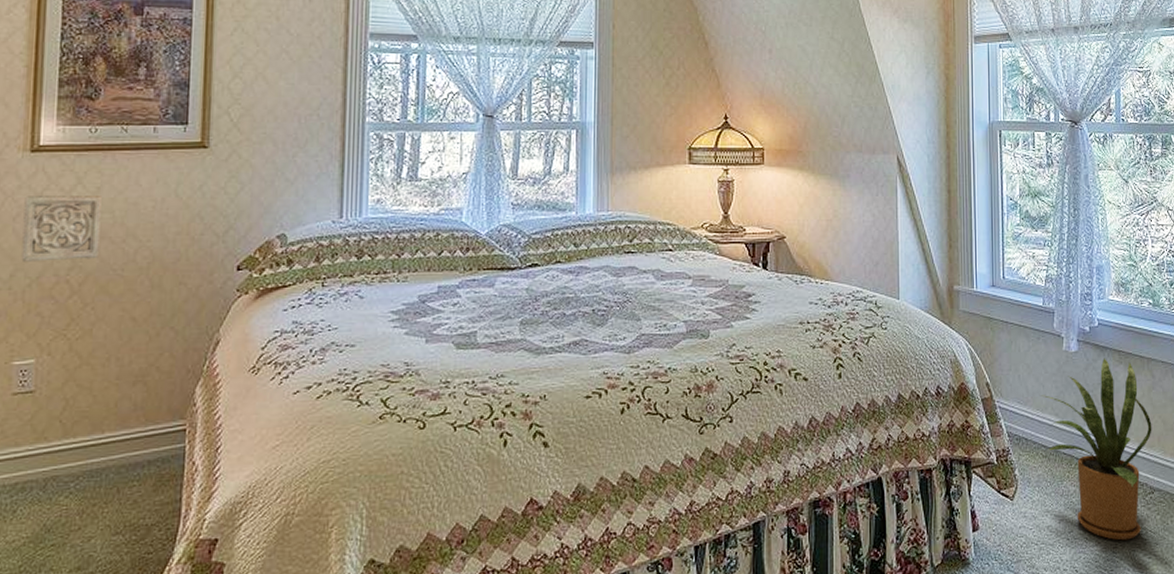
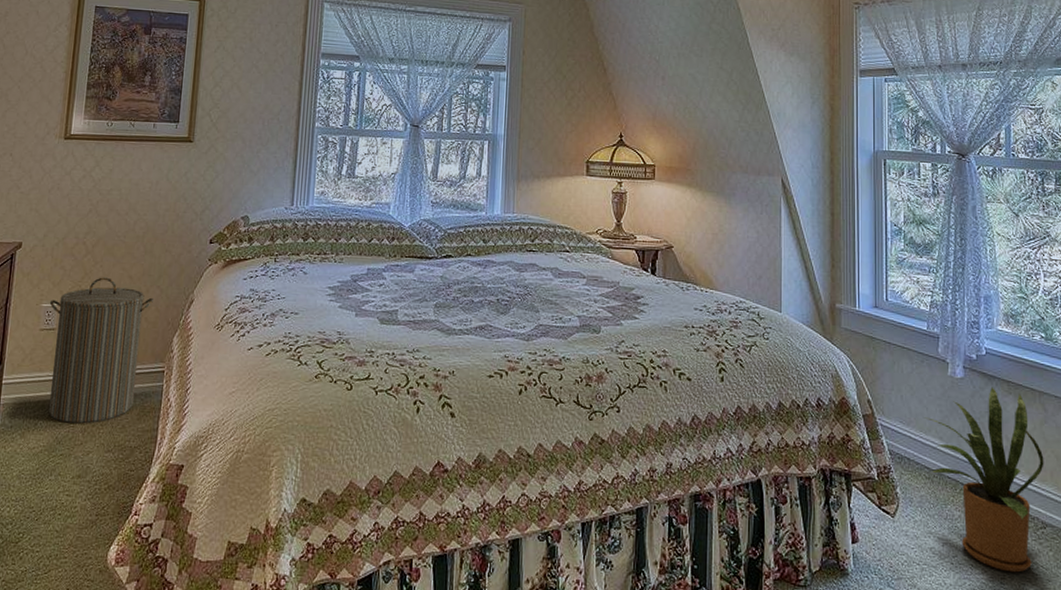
wall ornament: present [21,194,101,262] -> none [53,173,113,227]
laundry hamper: none [23,322,166,506] -> present [48,277,153,424]

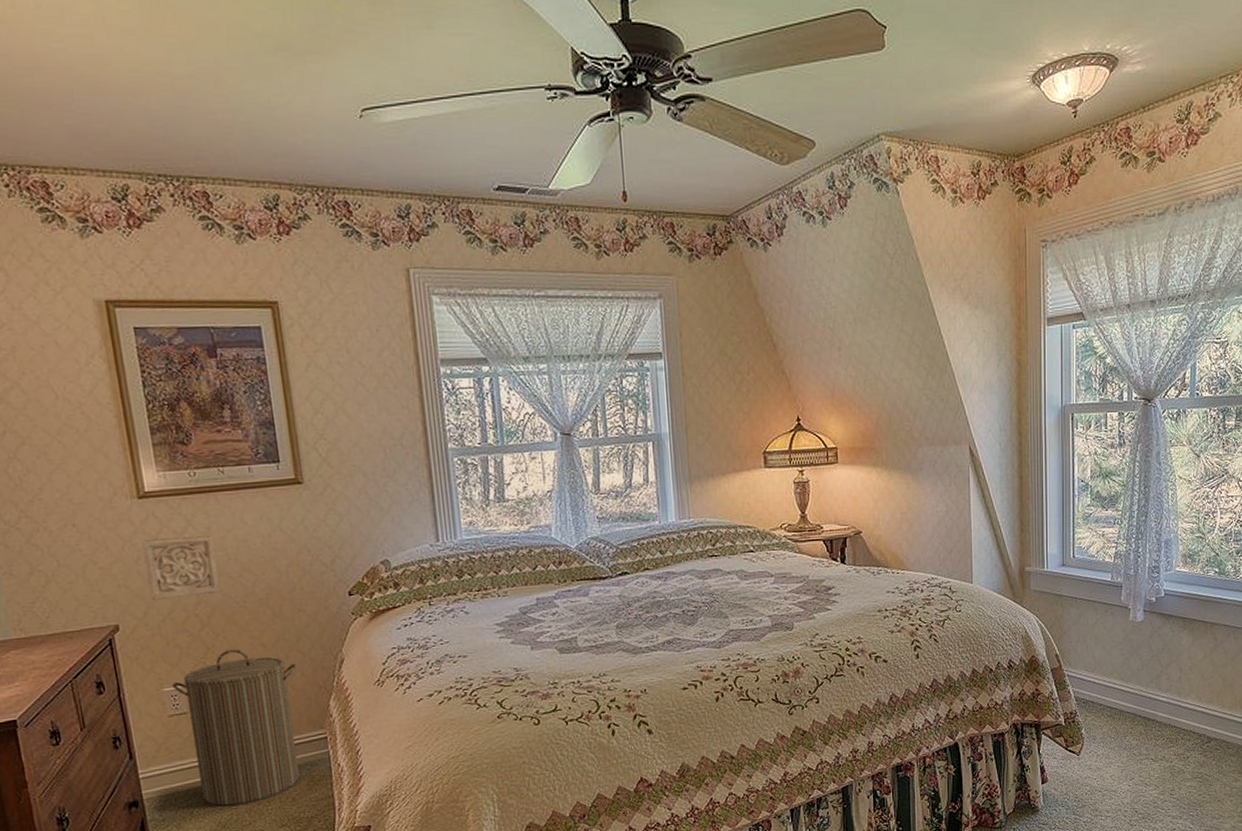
wall ornament: none [53,173,113,227] -> present [142,534,220,600]
house plant: present [924,387,1044,573] -> none [1107,625,1212,784]

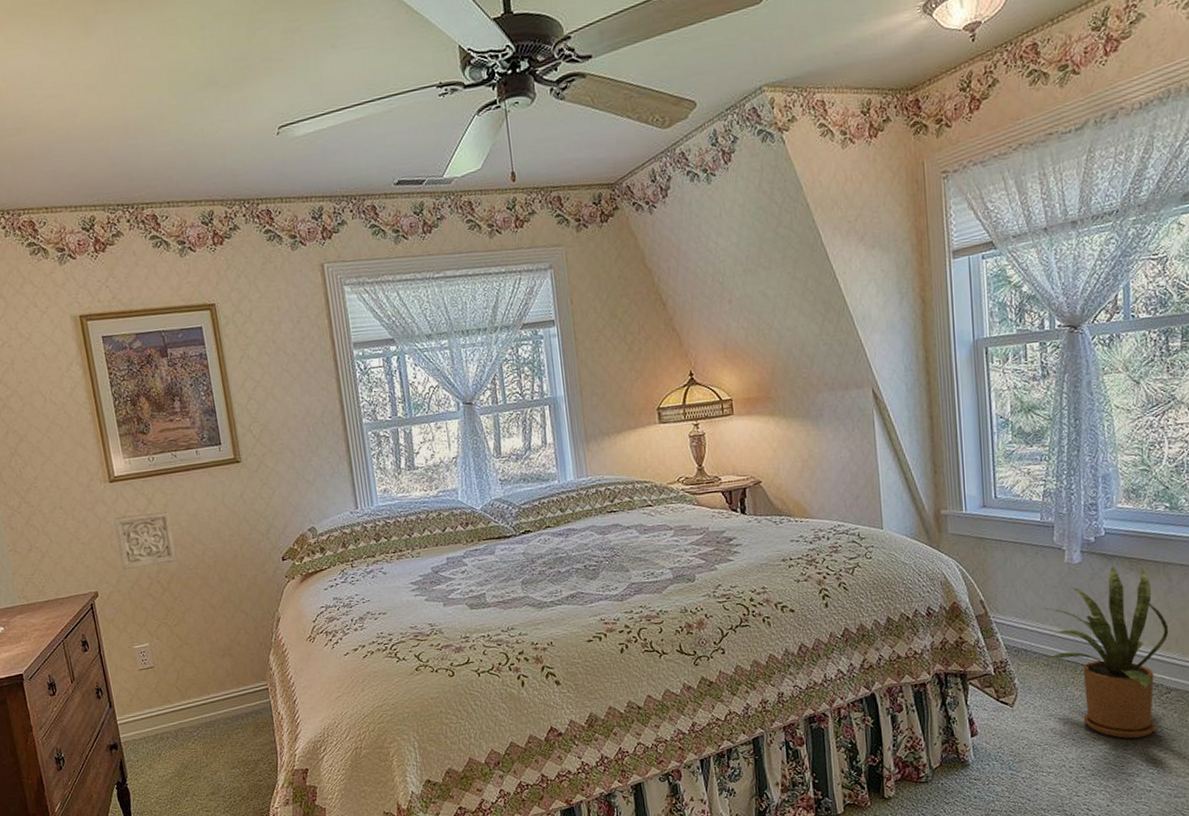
laundry hamper: present [171,649,299,806] -> none [140,610,246,749]
house plant: none [1107,625,1212,784] -> present [1040,566,1169,739]

